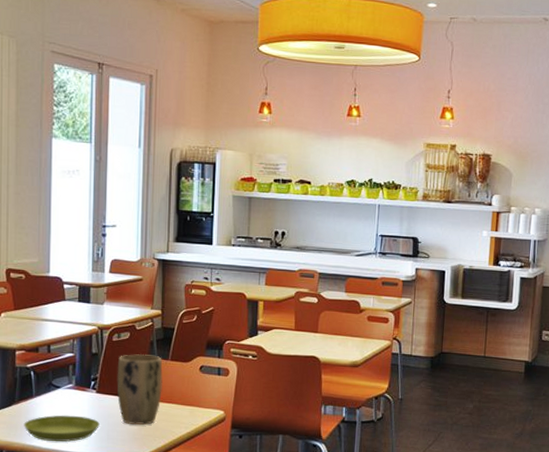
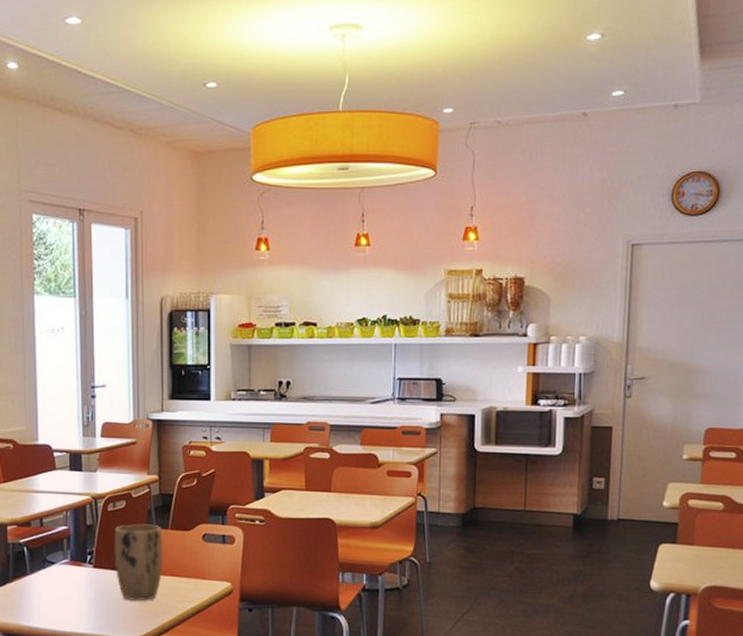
saucer: present [24,415,100,442] -> none [19,592,98,622]

